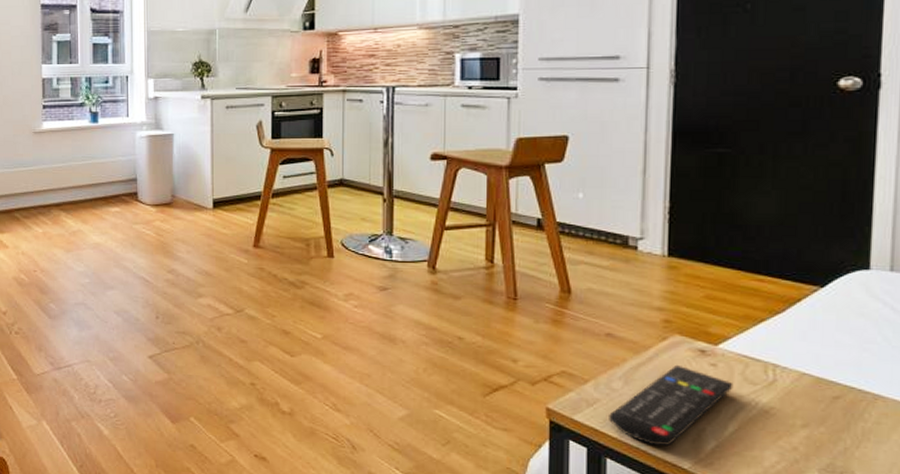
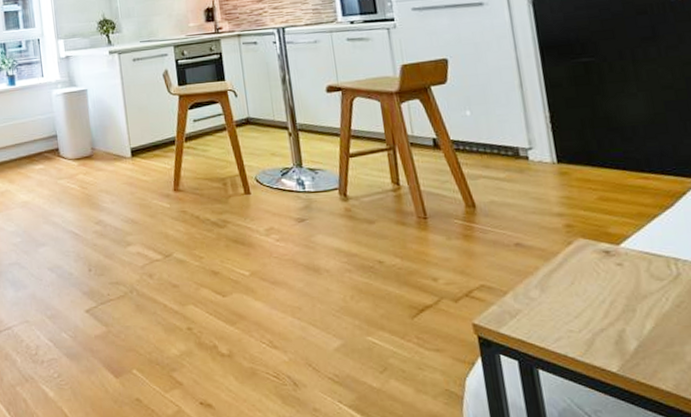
remote control: present [609,364,734,445] -> none [532,267,643,351]

